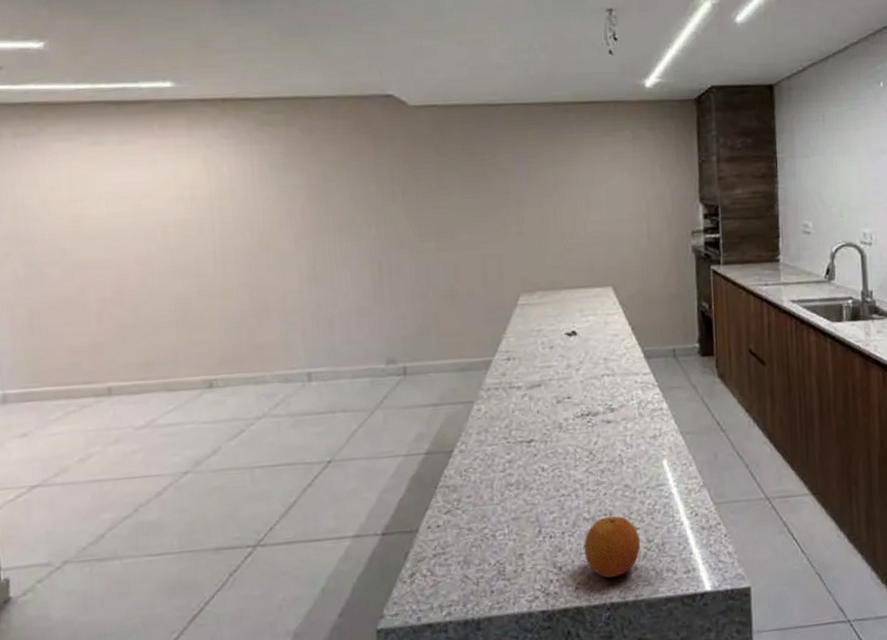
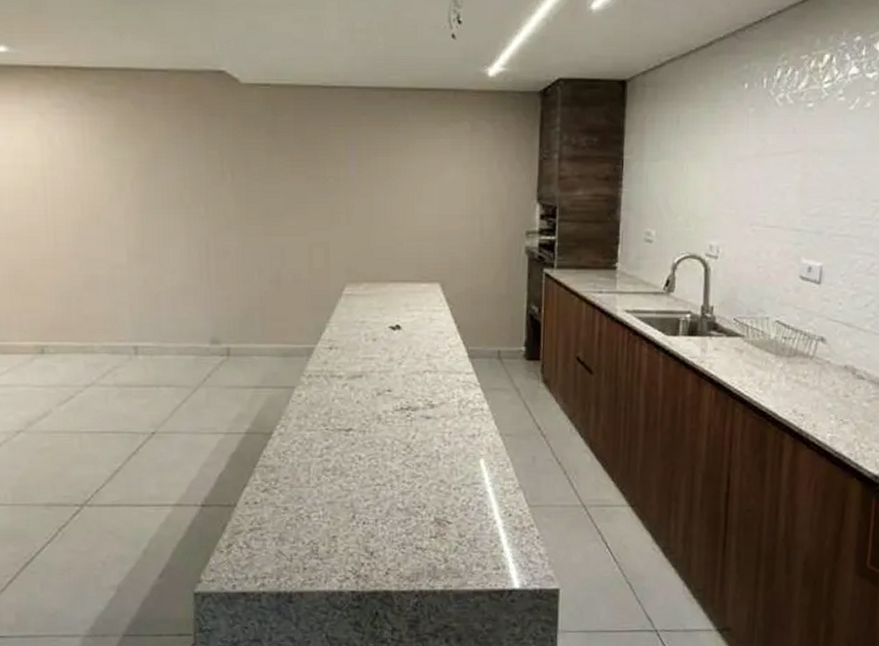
fruit: present [584,516,641,578] -> none [396,509,453,566]

